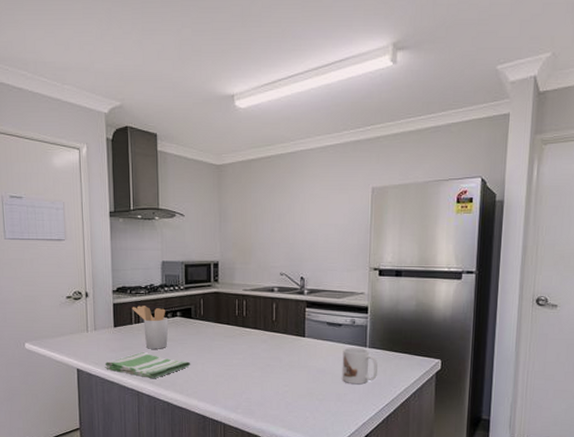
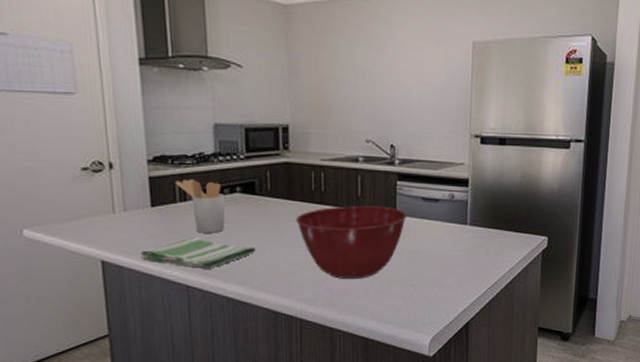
mixing bowl: none [223,329,313,391] -> present [296,206,406,279]
mug: present [342,347,378,385] -> none [439,225,479,267]

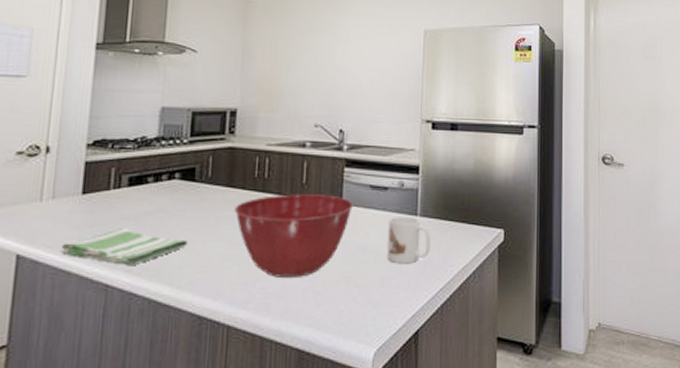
utensil holder: present [175,179,226,233] -> none [112,164,163,224]
mug: none [439,225,479,267] -> present [387,216,430,264]

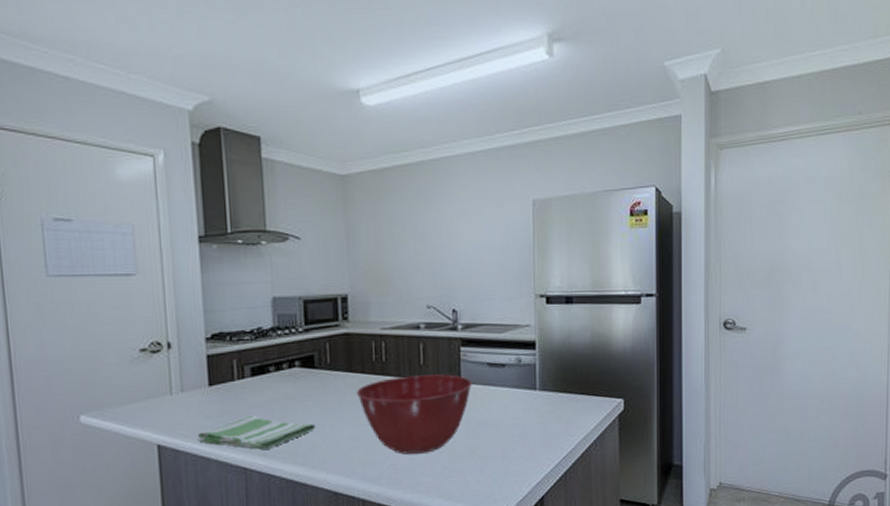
mug: present [387,216,430,264] -> none [508,390,551,437]

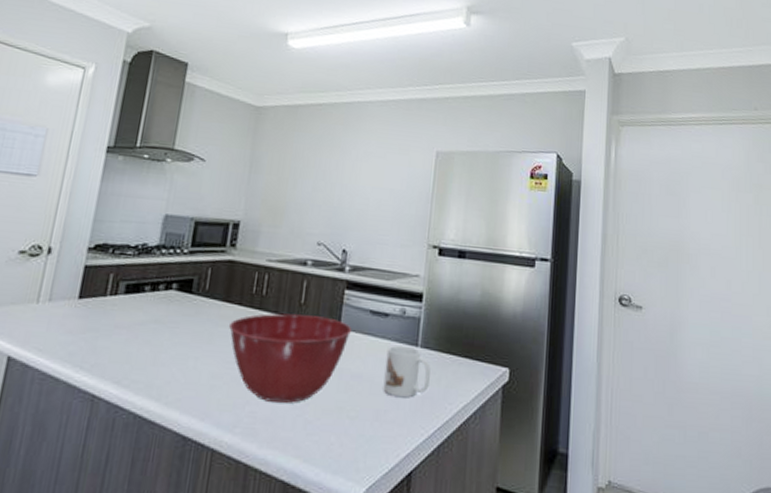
dish towel: present [197,416,316,450] -> none [51,337,180,376]
mug: none [508,390,551,437] -> present [383,345,431,398]

